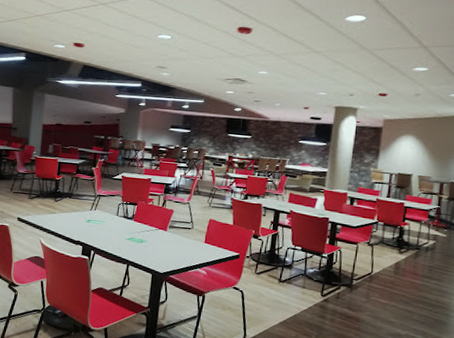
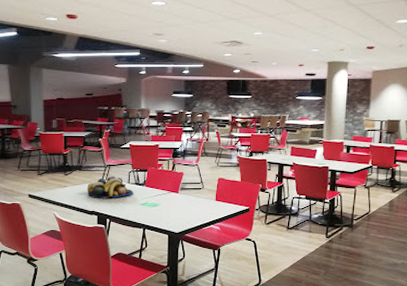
fruit bowl: none [75,206,121,230] -> present [87,176,133,198]

